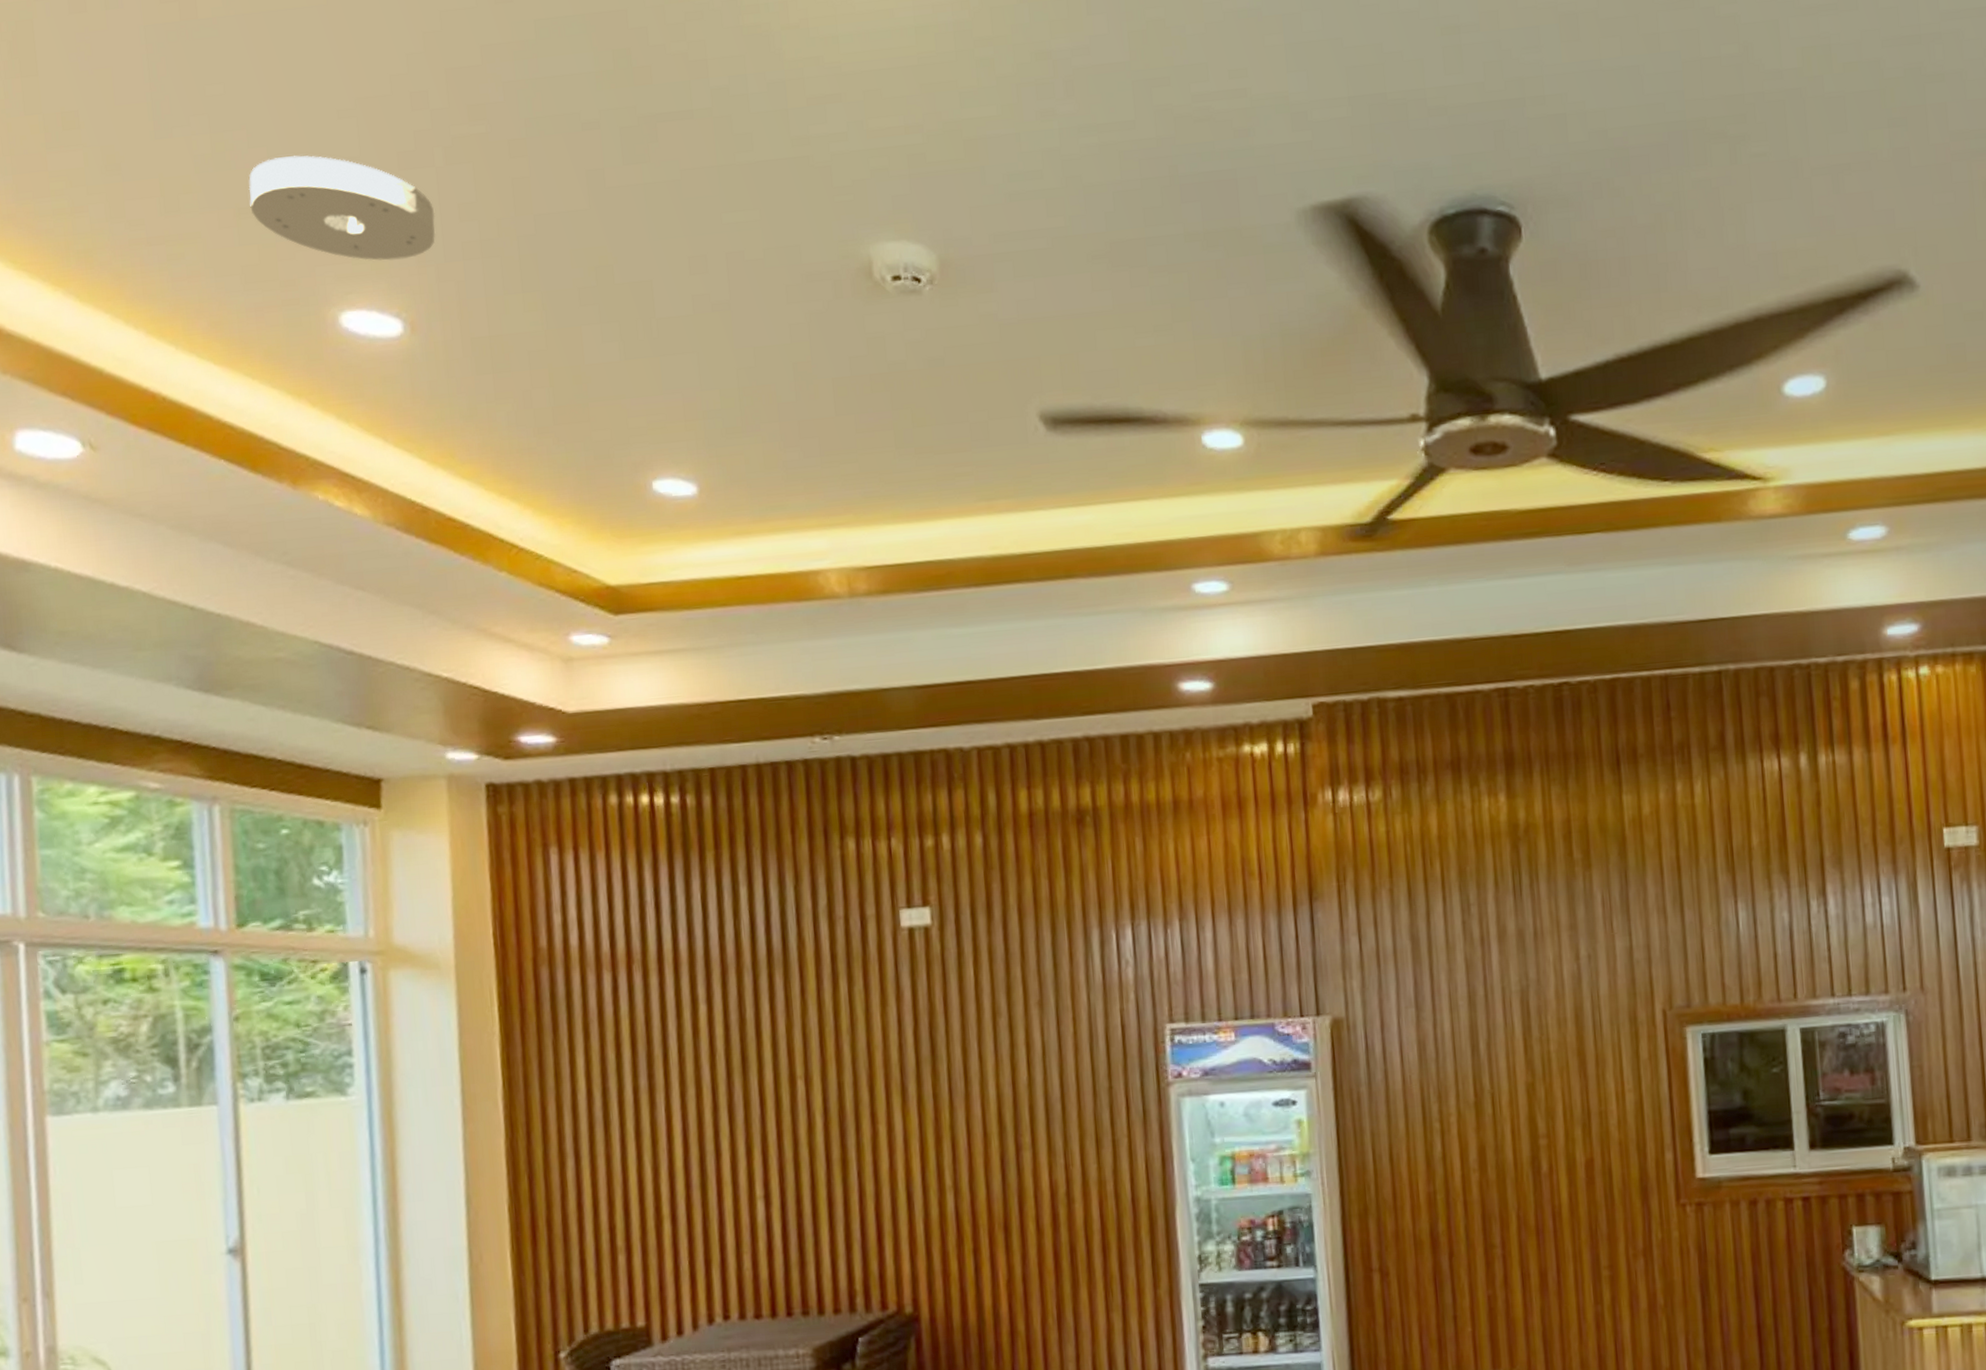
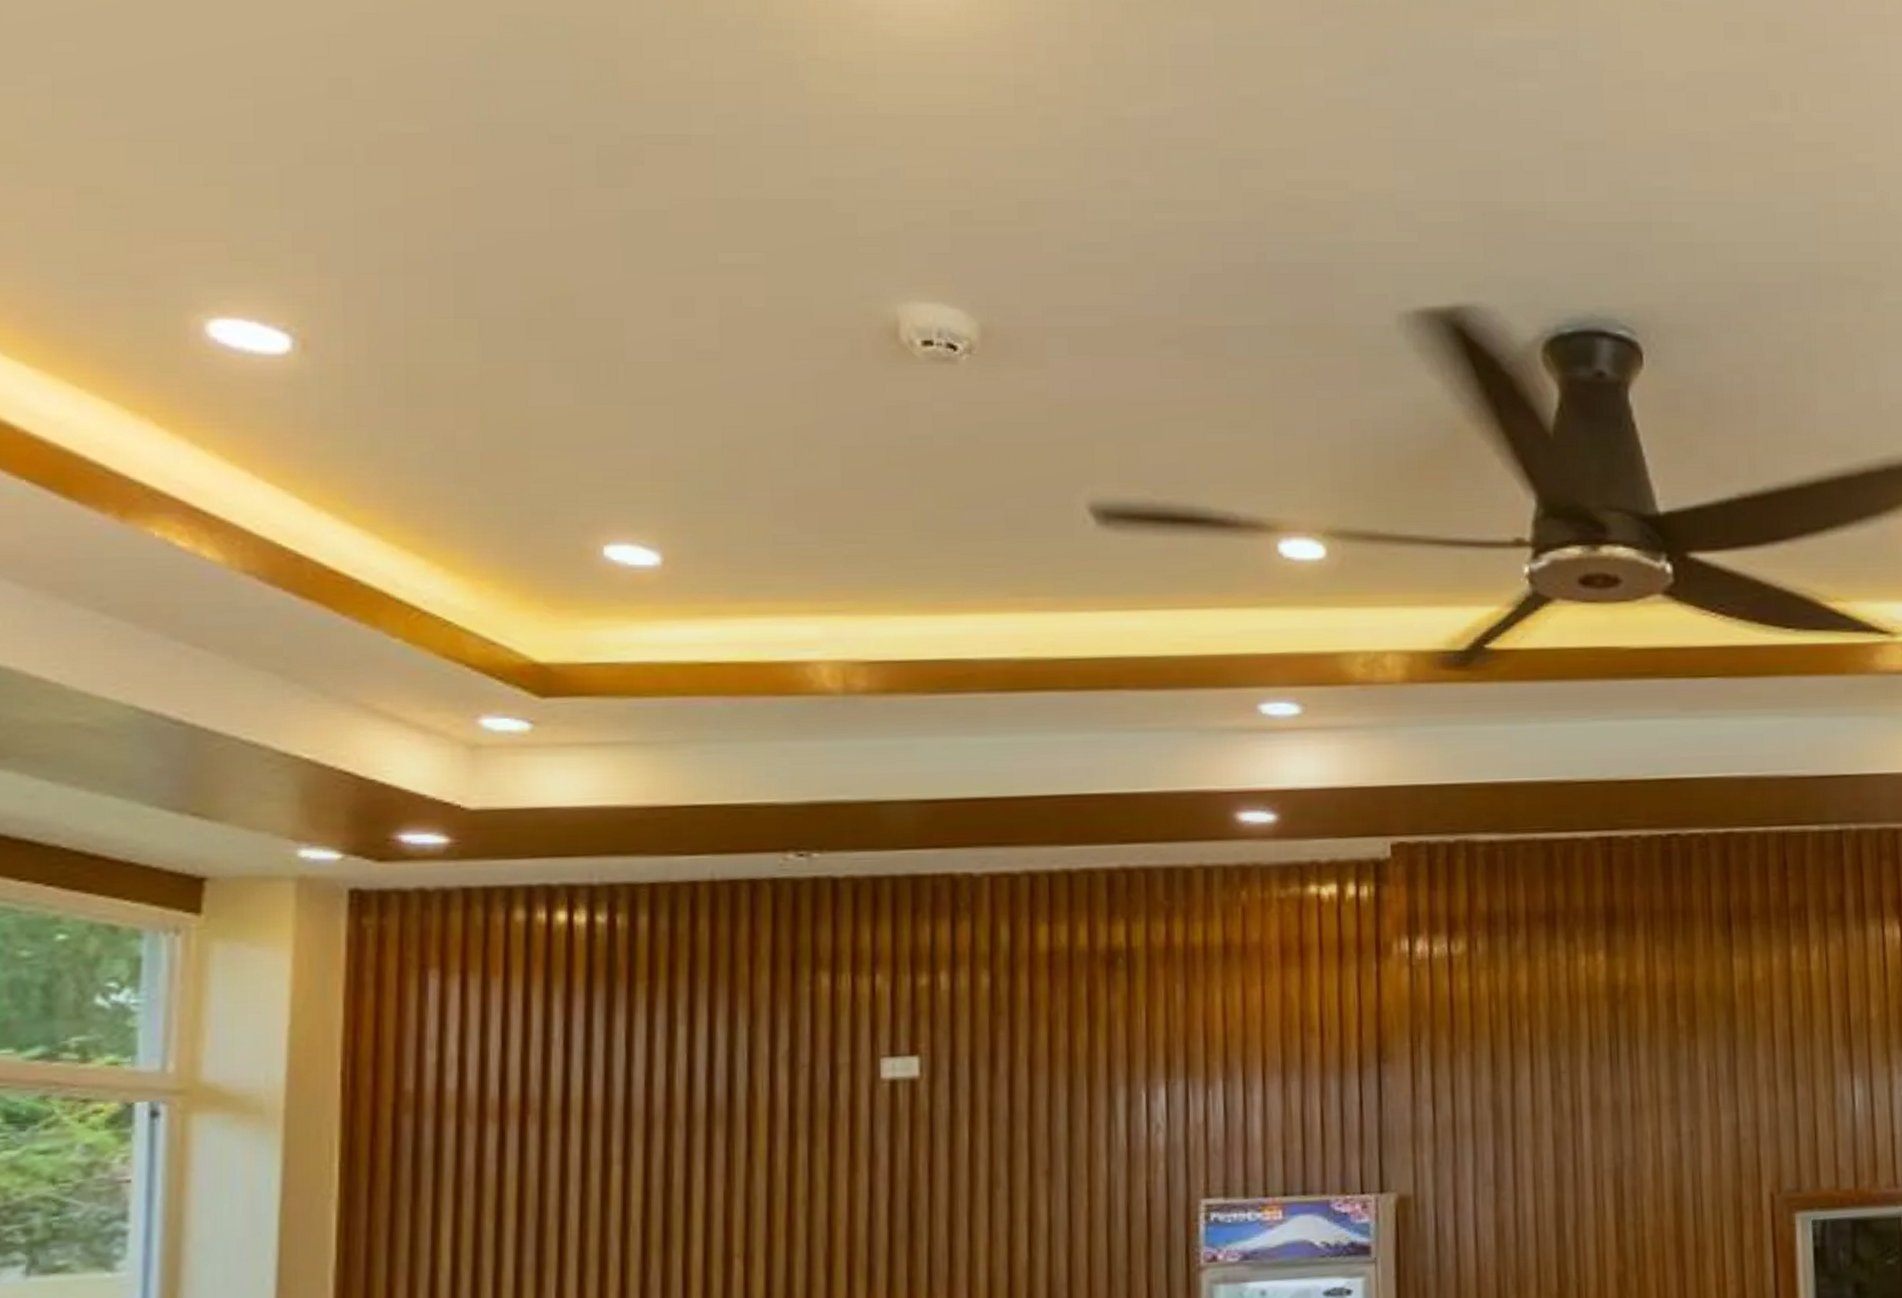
smoke detector: present [248,155,436,261] -> none [98,133,348,265]

